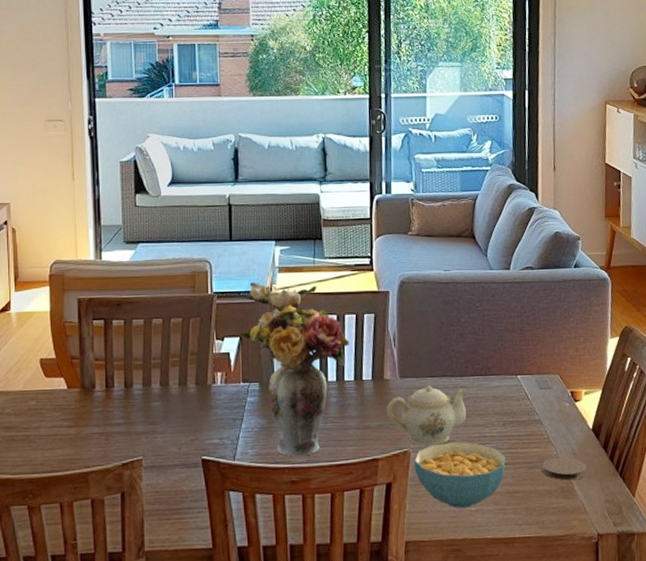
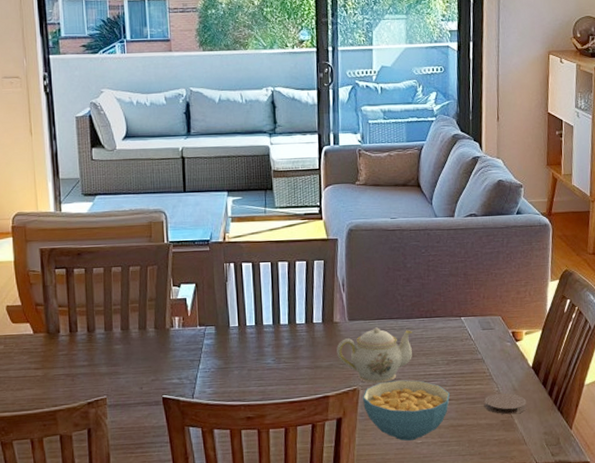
flower arrangement: present [239,282,349,457] -> none [195,231,300,395]

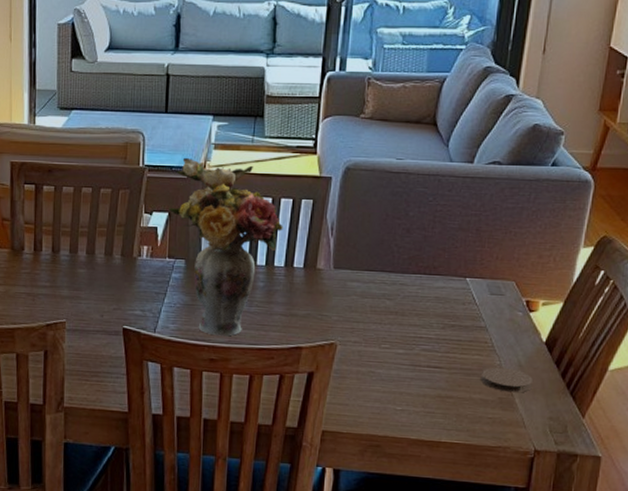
flower arrangement: none [195,231,300,395] -> present [169,157,283,336]
teapot: present [337,327,412,384] -> none [316,279,406,341]
cereal bowl: present [363,380,450,441] -> none [340,339,441,406]

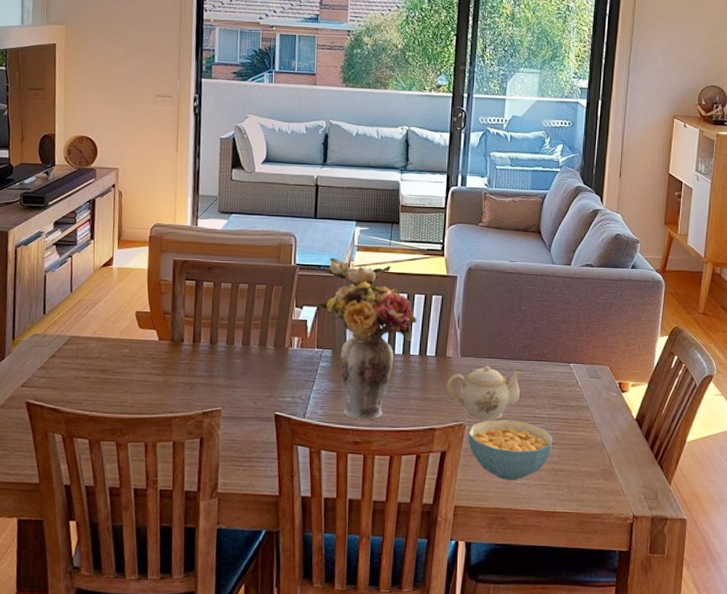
teapot: none [316,279,406,341] -> present [447,365,521,422]
cereal bowl: none [340,339,441,406] -> present [468,419,553,480]
coaster: present [480,367,533,393] -> none [586,442,628,465]

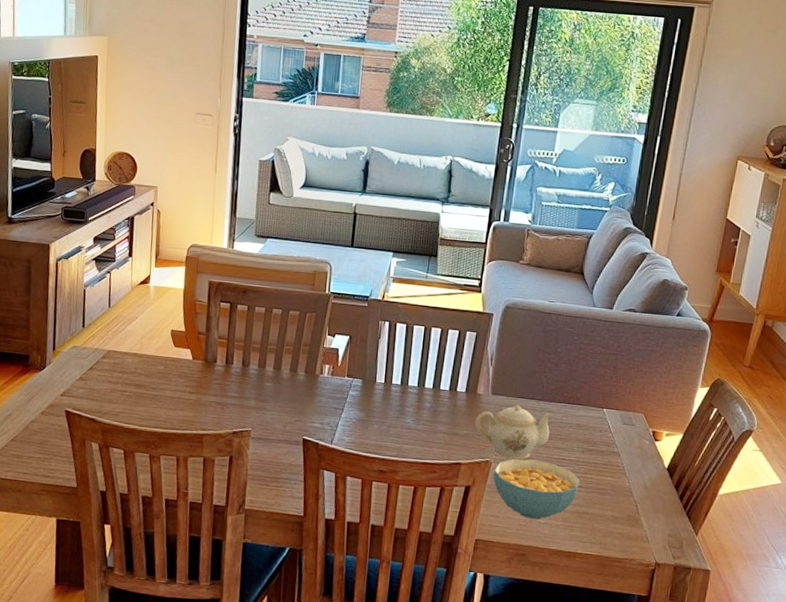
flower arrangement: present [317,257,417,420] -> none [350,287,450,451]

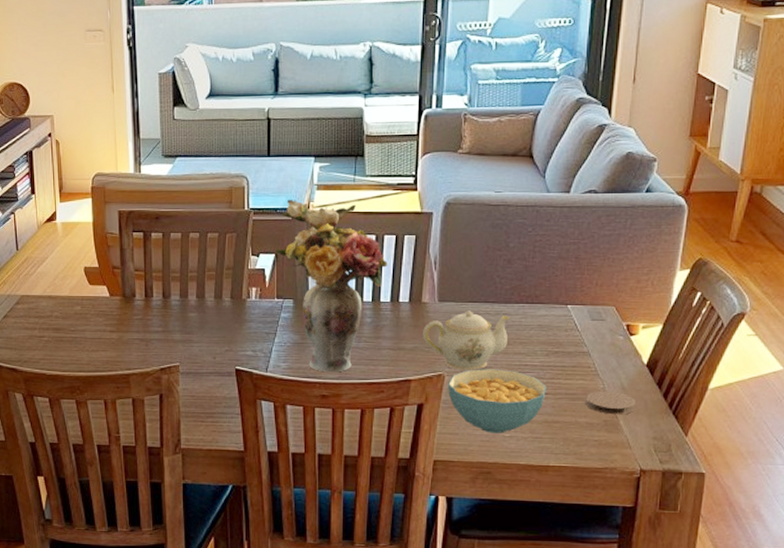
flower arrangement: none [350,287,450,451] -> present [275,199,388,373]
coaster: none [612,488,656,512] -> present [585,390,636,415]

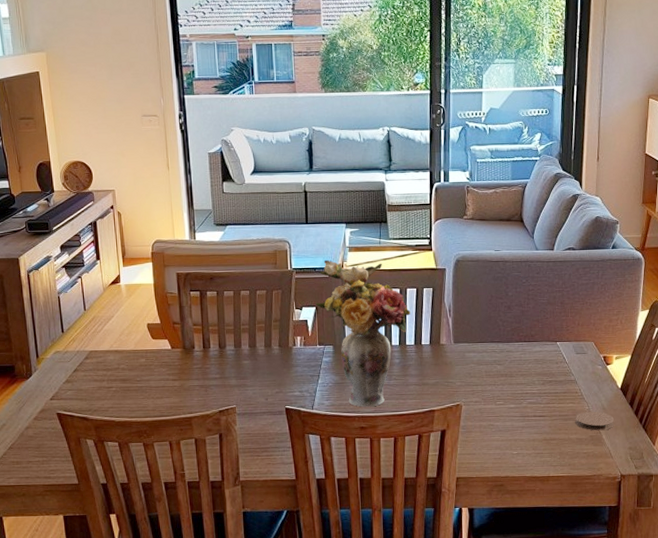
teapot: present [423,310,509,371] -> none [442,350,511,401]
cereal bowl: present [448,369,546,433] -> none [465,397,544,452]

